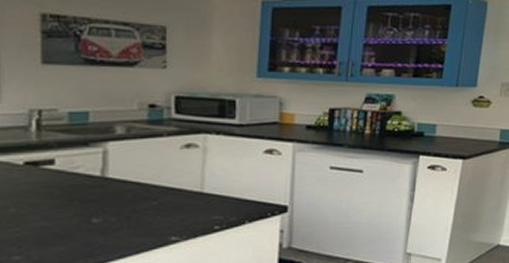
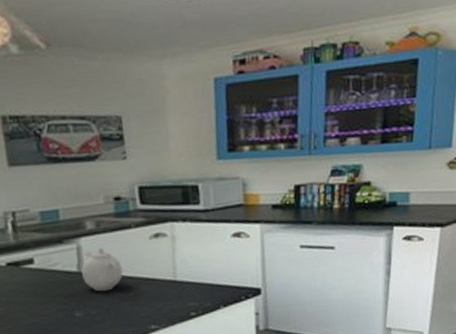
teapot: none [105,153,149,199] -> present [82,247,123,292]

